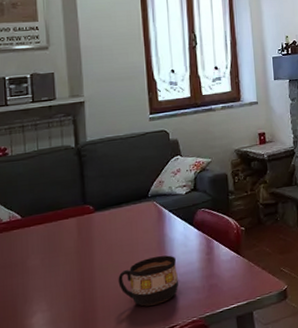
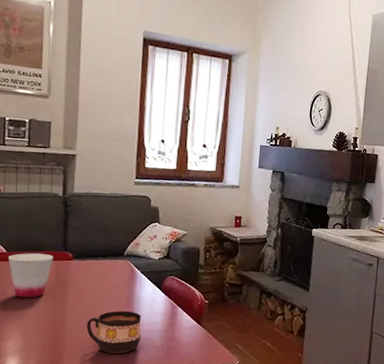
cup: none [23,211,74,265] -> present [8,252,54,298]

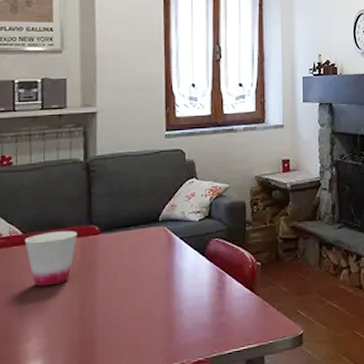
cup: present [86,310,141,354] -> none [121,286,185,341]

